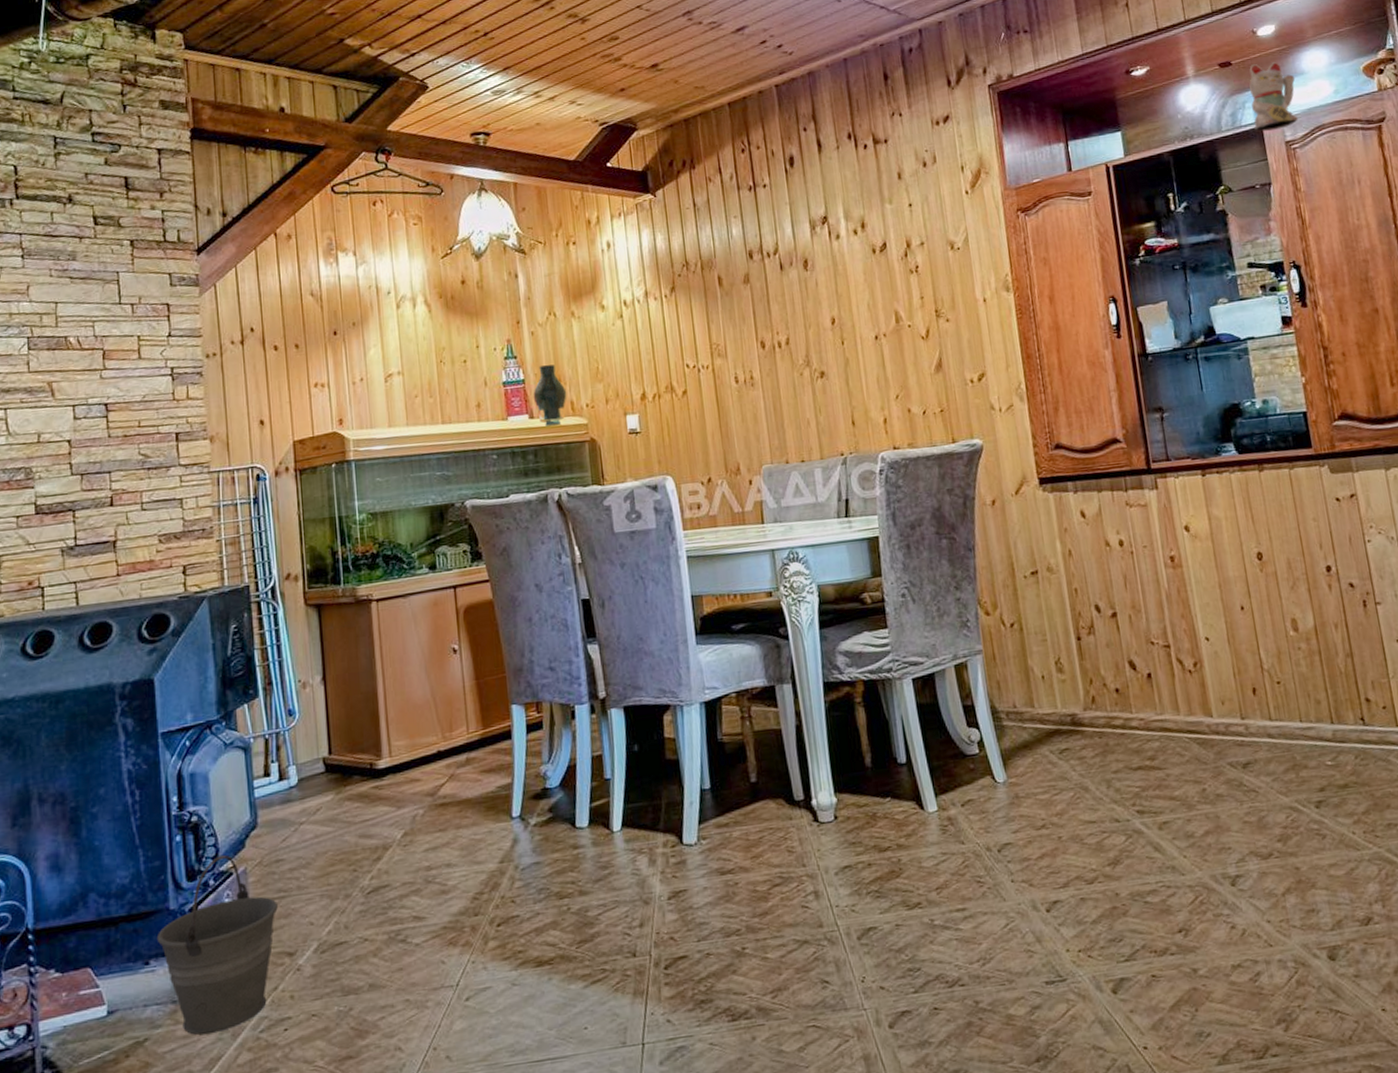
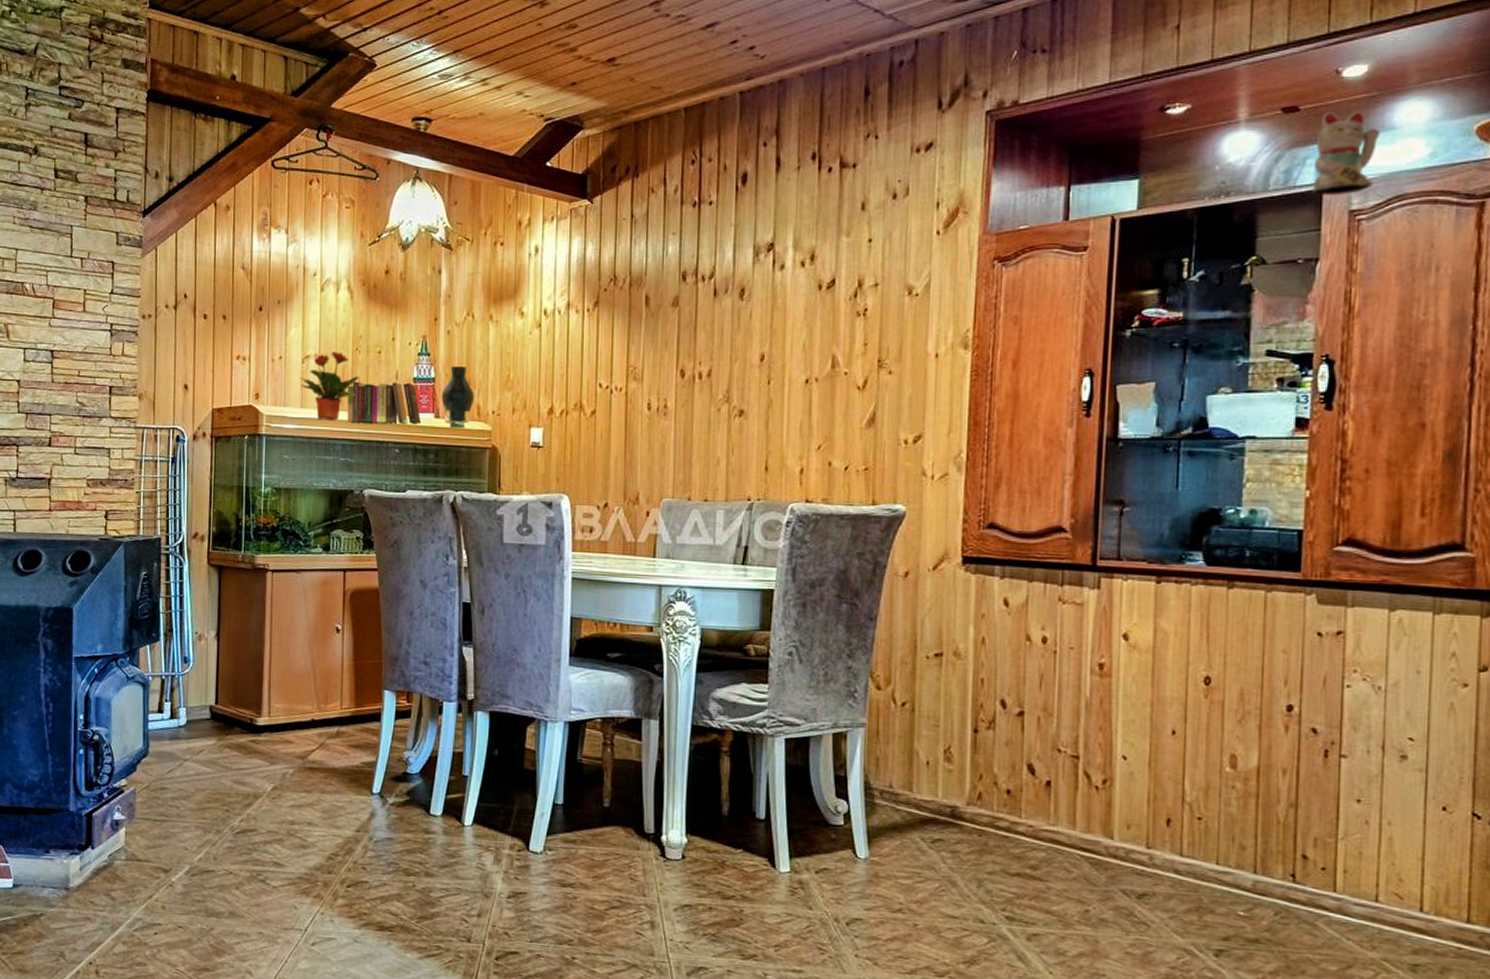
bucket: present [156,855,278,1035] -> none [57,774,159,922]
potted plant: none [384,366,447,438] -> present [299,351,359,421]
books: none [436,387,517,437] -> present [347,381,422,425]

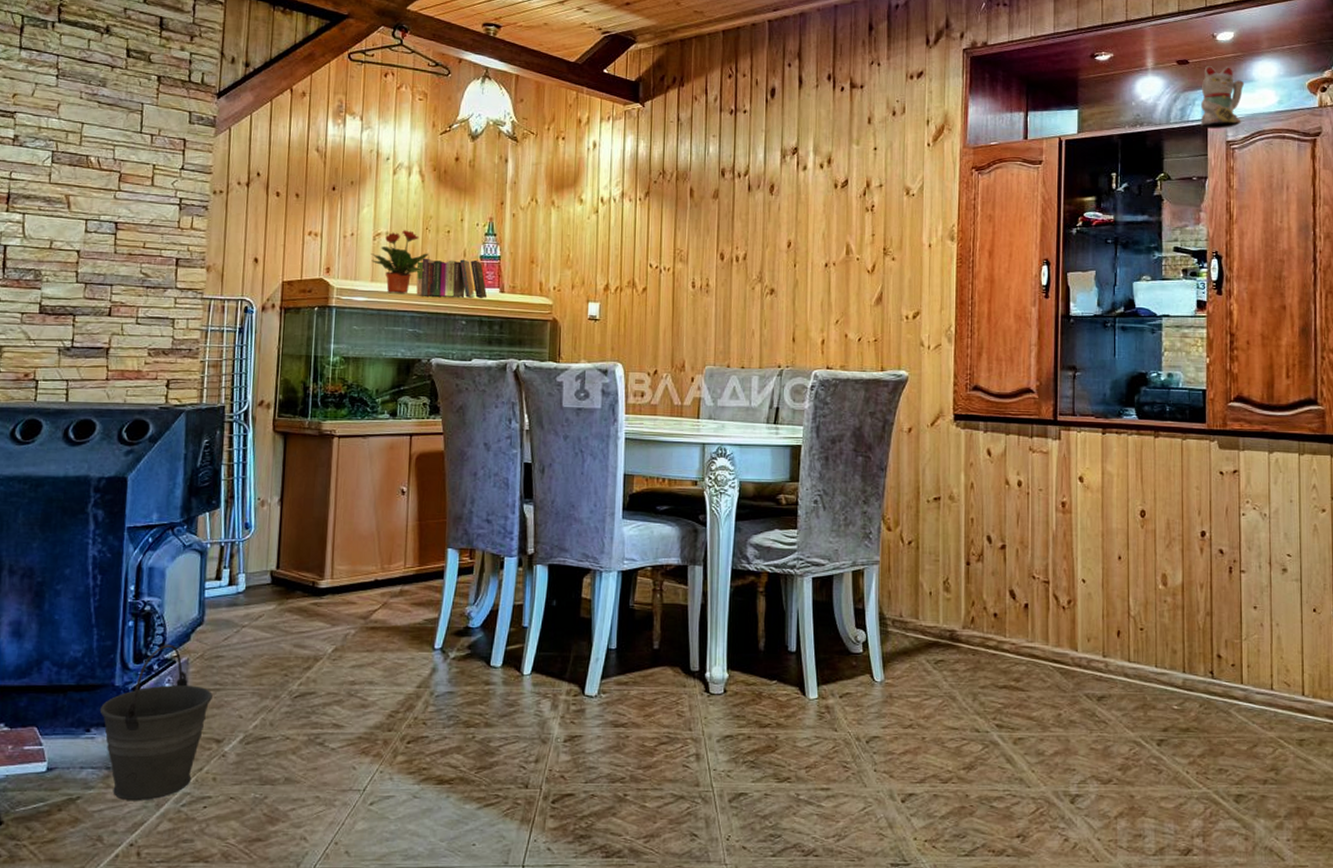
bucket: none [57,774,159,922] -> present [99,645,213,800]
vase: present [441,366,475,429] -> none [506,246,538,303]

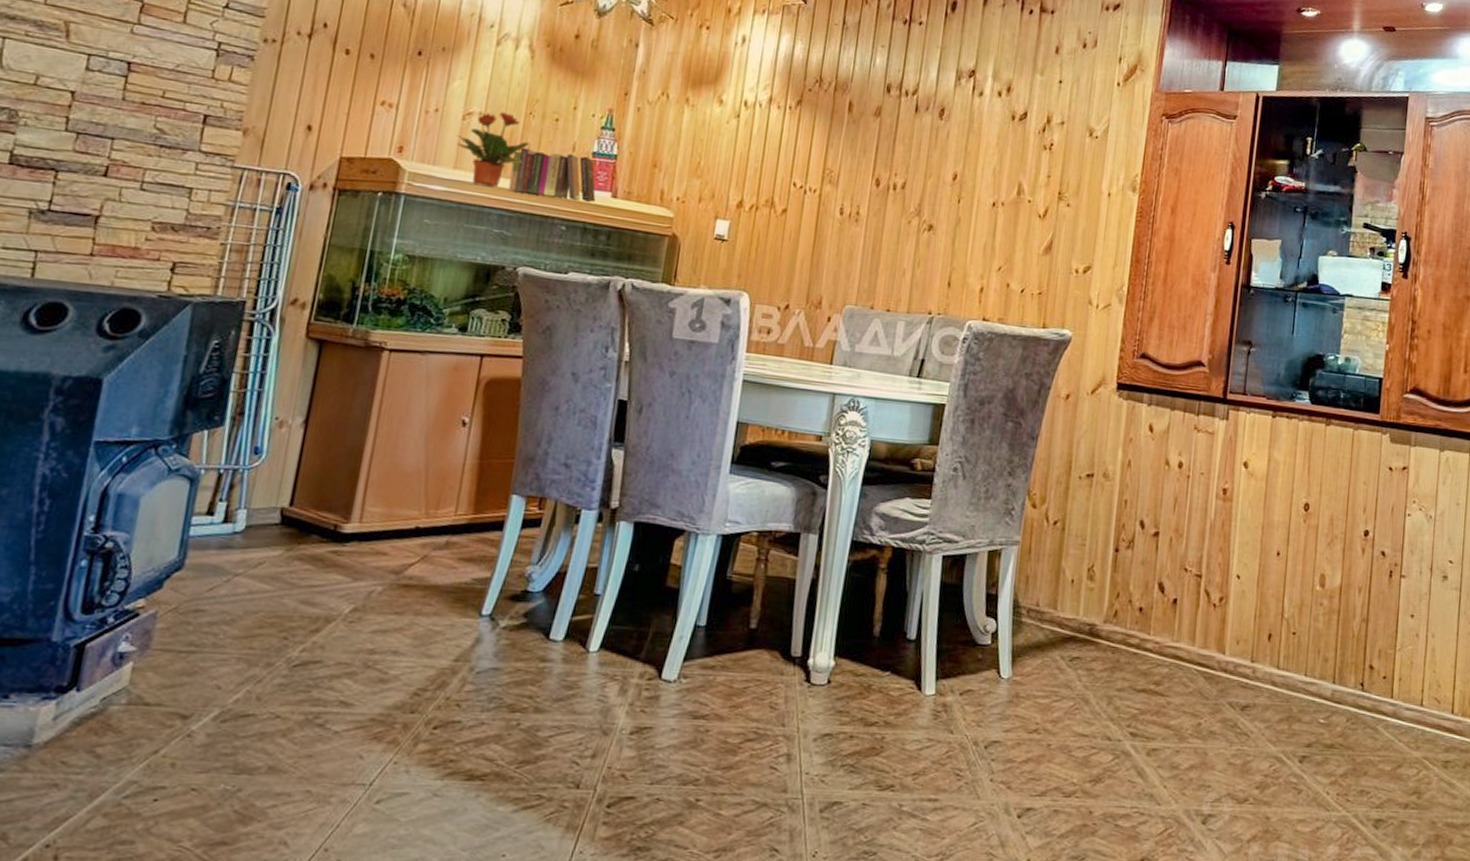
bucket: present [99,645,213,800] -> none [25,592,184,789]
decorative figurine: present [1200,66,1245,130] -> none [1401,36,1449,104]

